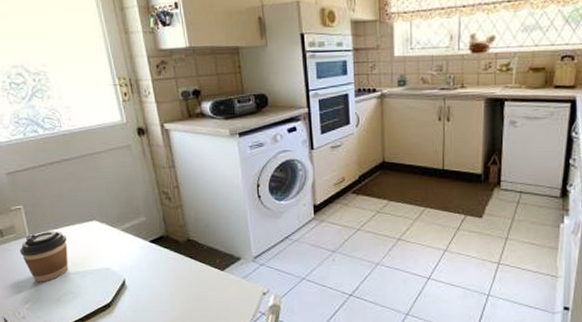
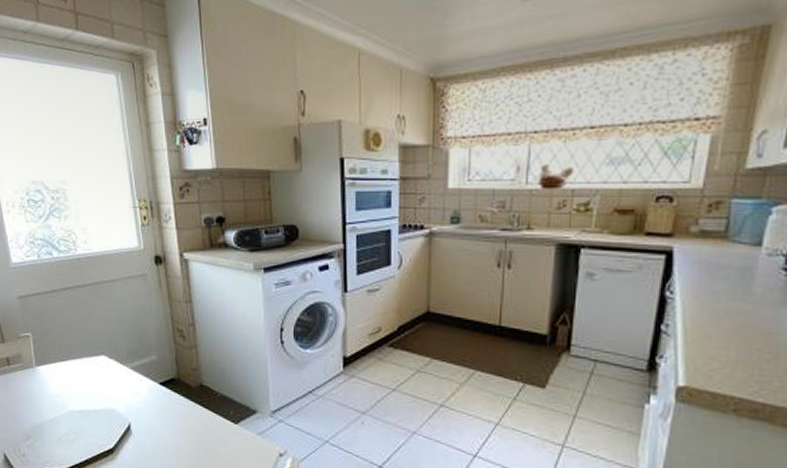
coffee cup: present [19,231,69,282] -> none [24,362,73,418]

